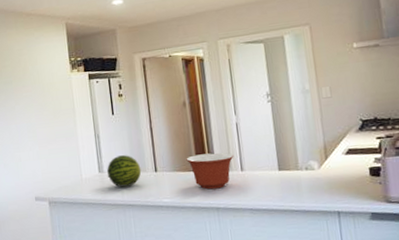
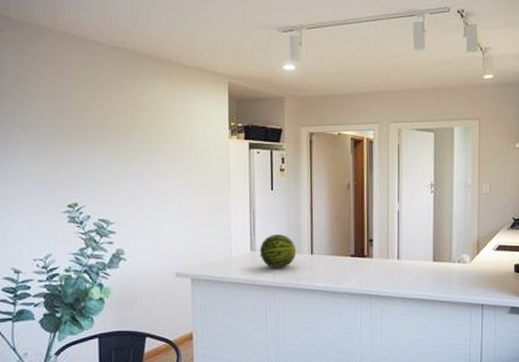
mixing bowl: present [186,152,234,190] -> none [344,239,392,276]

